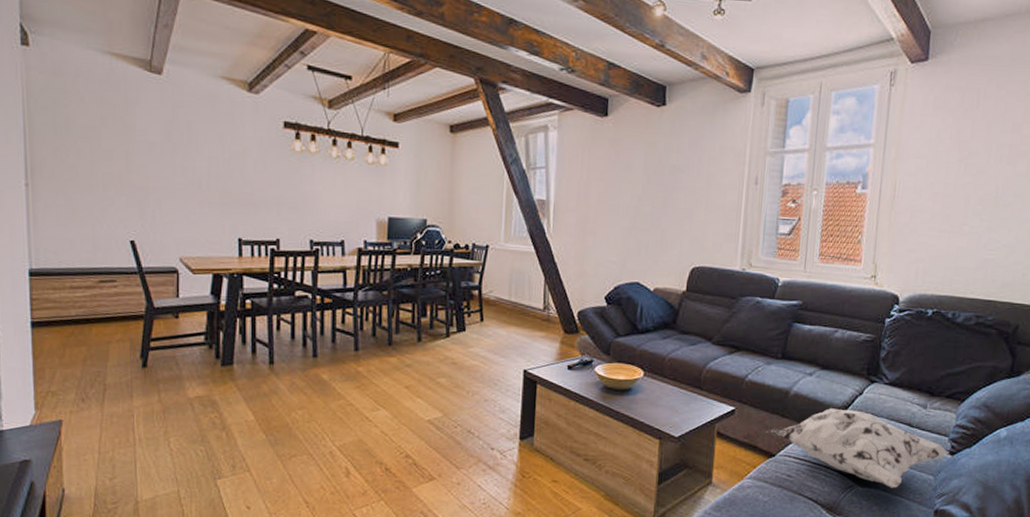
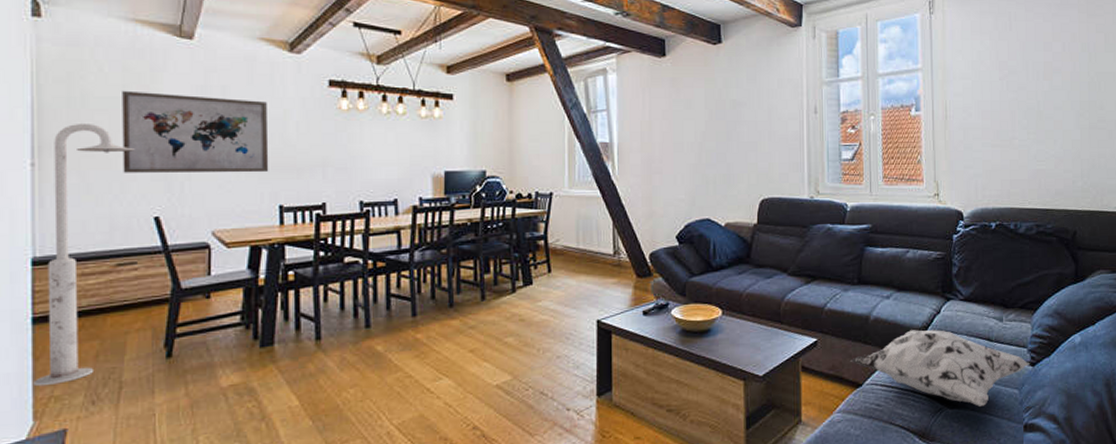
floor lamp: none [33,149,112,382] -> present [32,124,135,387]
wall art: none [100,120,229,207] -> present [122,90,269,173]

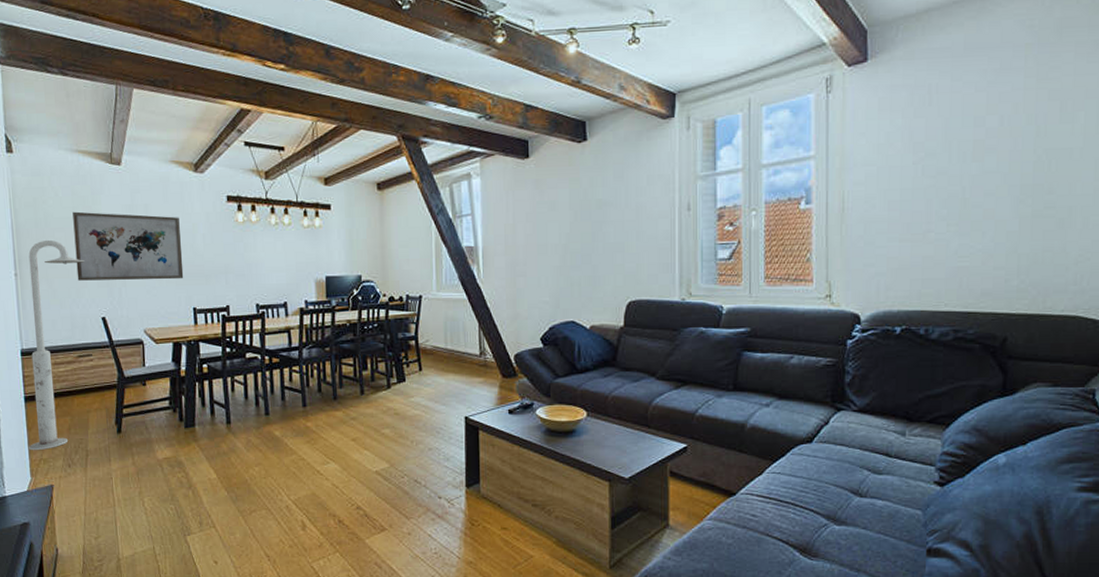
decorative pillow: present [851,330,1030,407] -> none [724,440,938,525]

